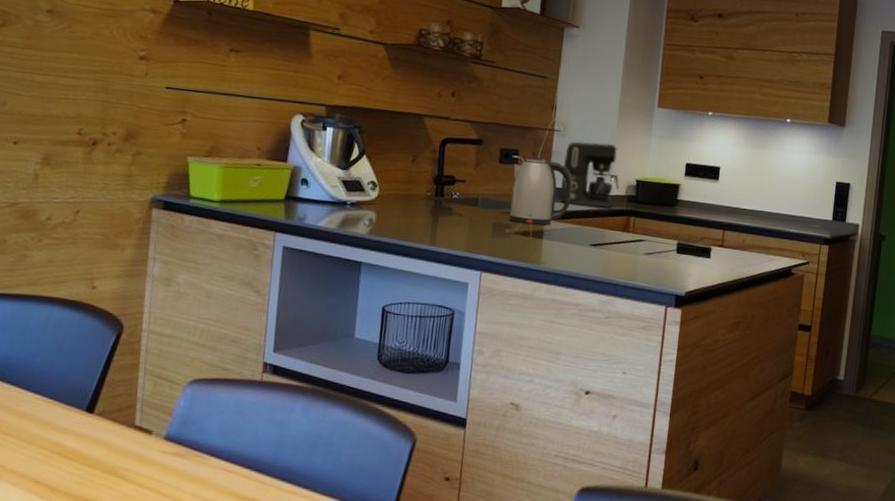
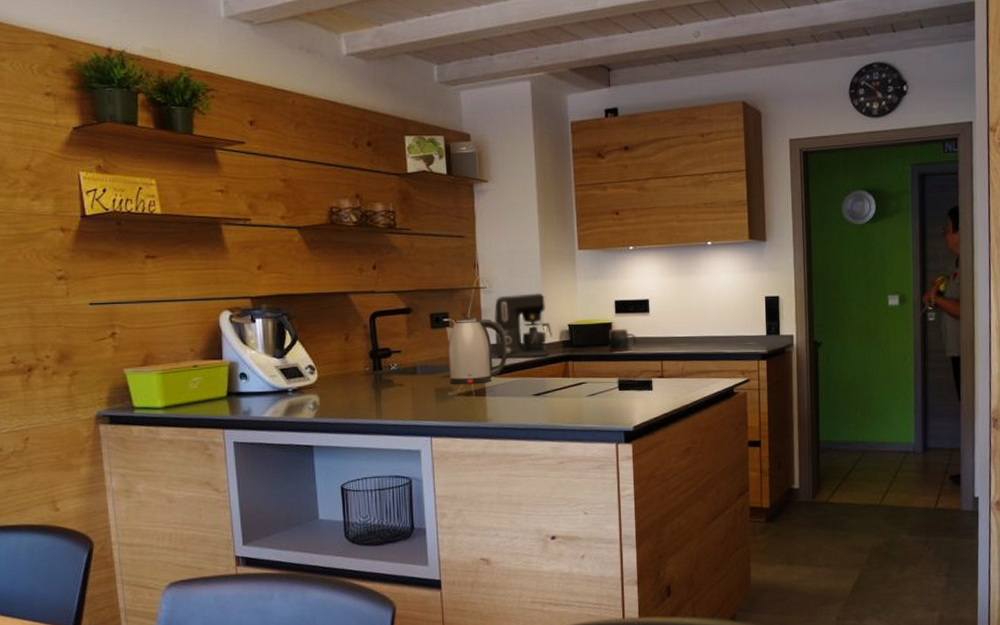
mug: none [673,191,703,215] -> present [608,328,638,352]

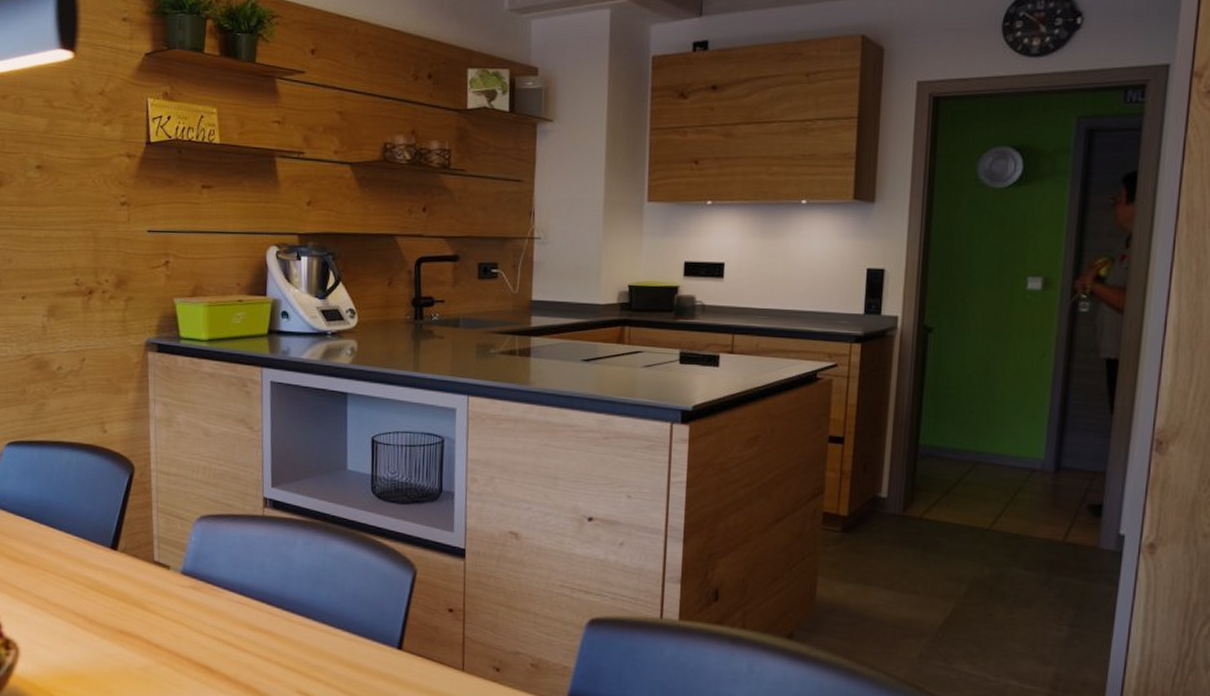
kettle: present [445,317,507,385] -> none [493,269,559,344]
coffee maker: present [494,292,552,359] -> none [546,247,610,319]

